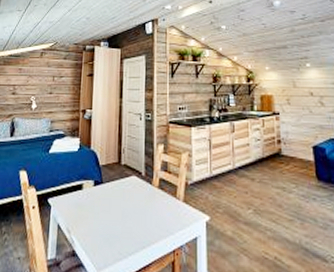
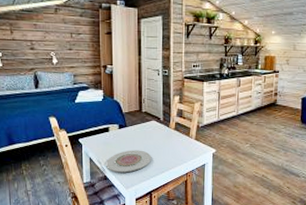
plate: none [75,214,130,247] -> present [105,150,151,173]

